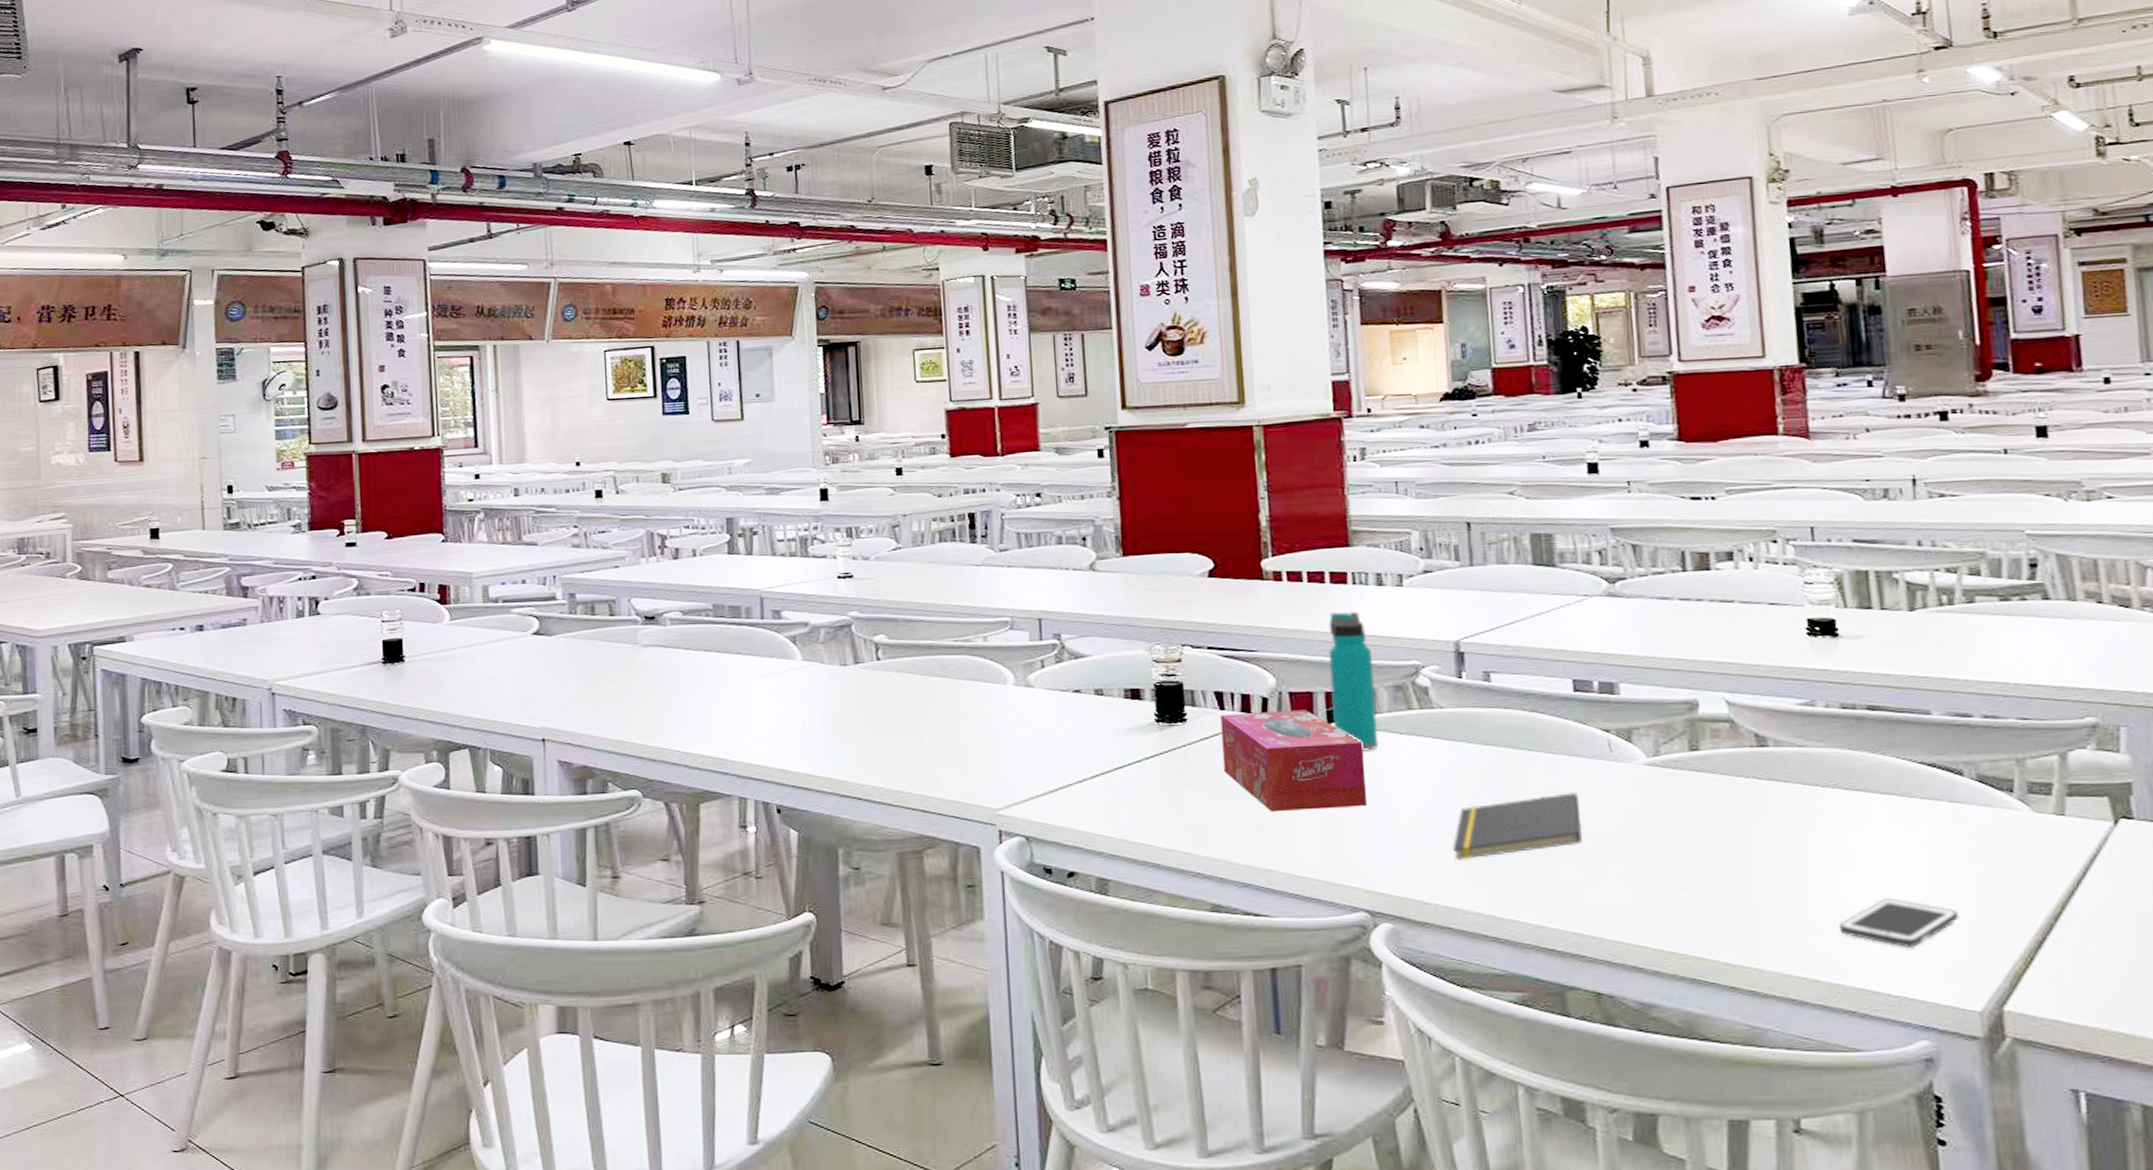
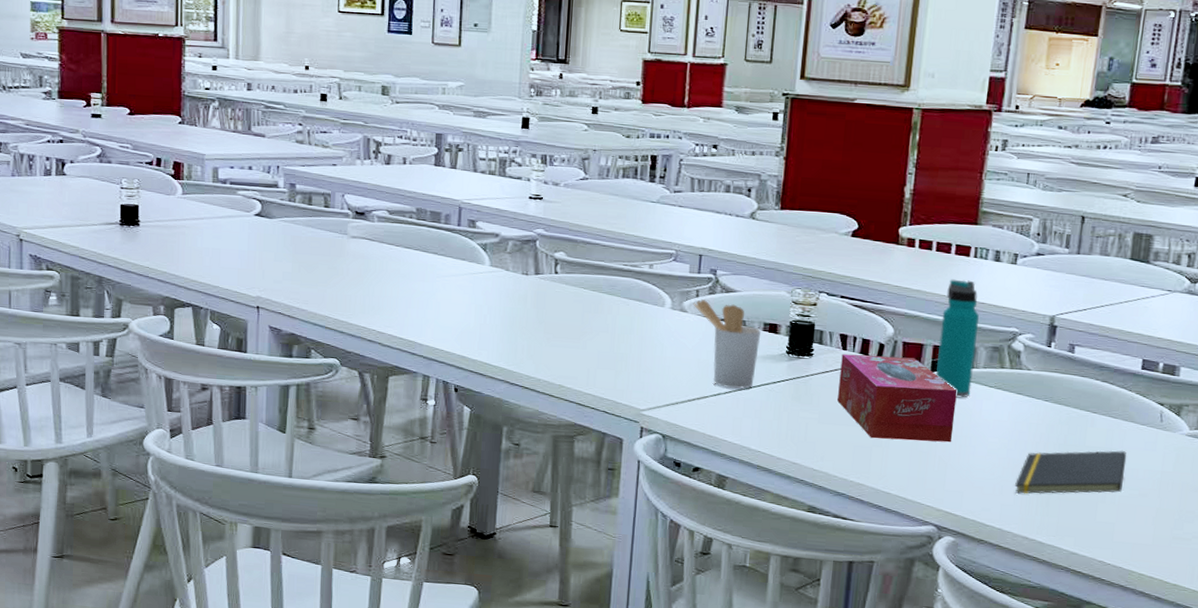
utensil holder: none [1039,670,1123,771] -> present [693,299,762,389]

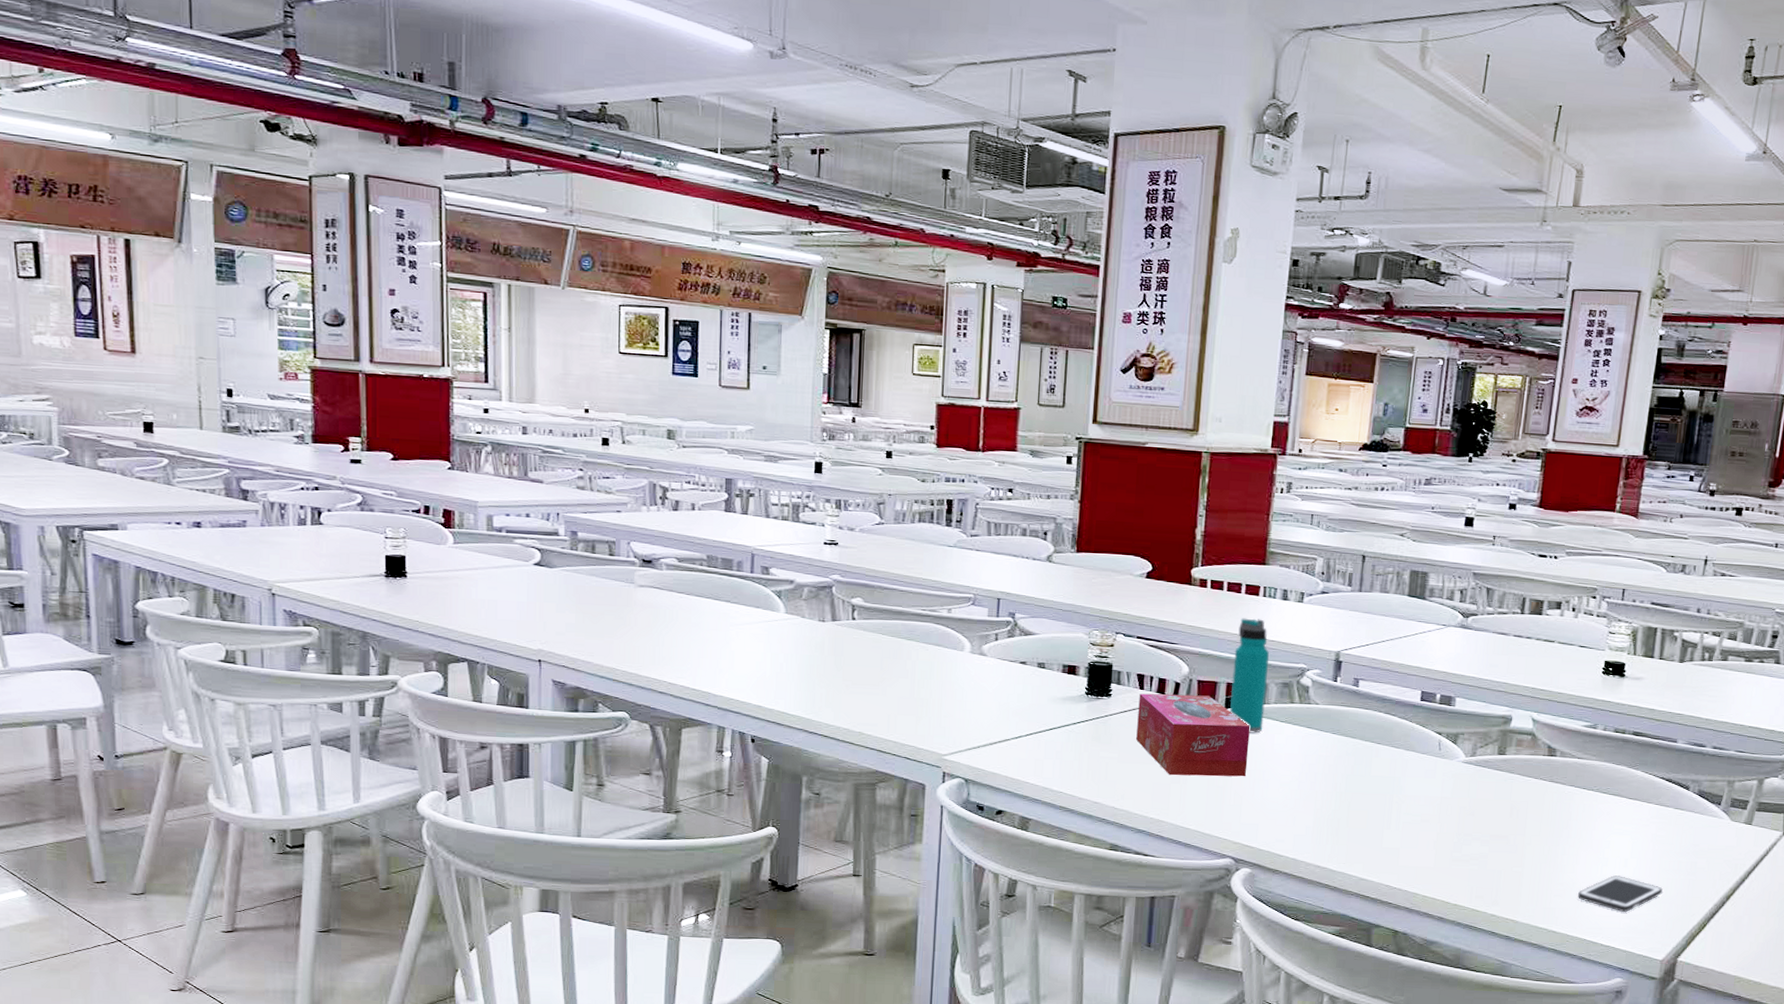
utensil holder: present [693,299,762,389] -> none [992,643,1061,731]
notepad: present [1015,450,1127,494] -> none [1307,778,1409,824]

